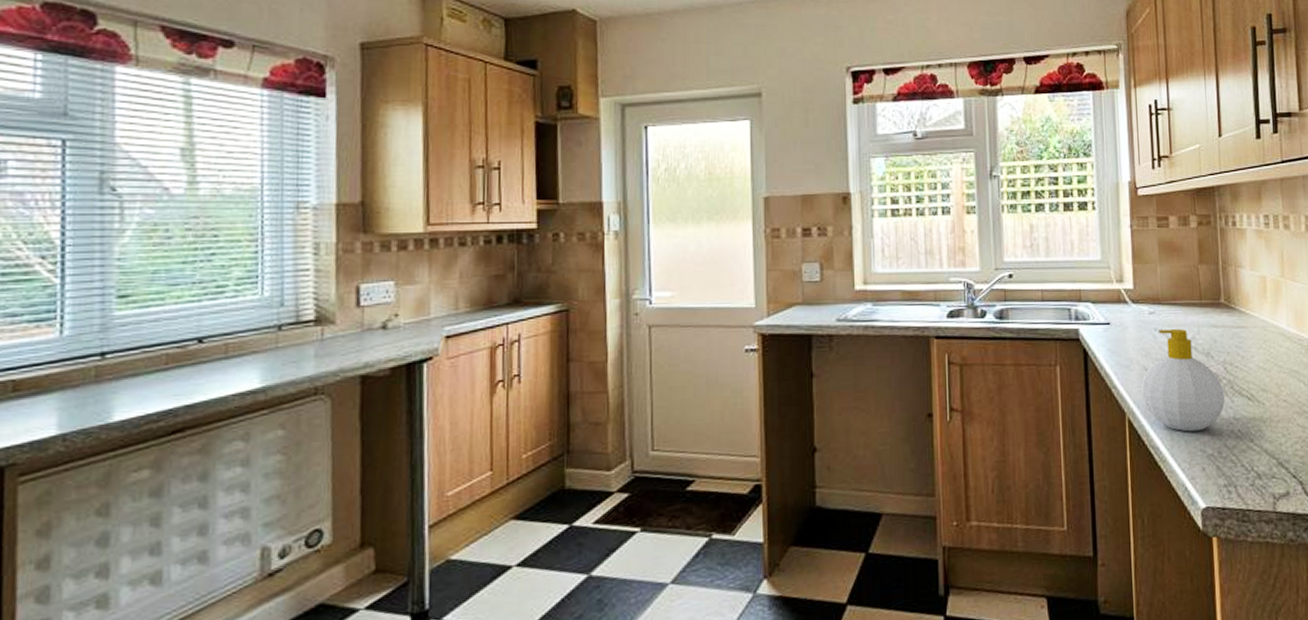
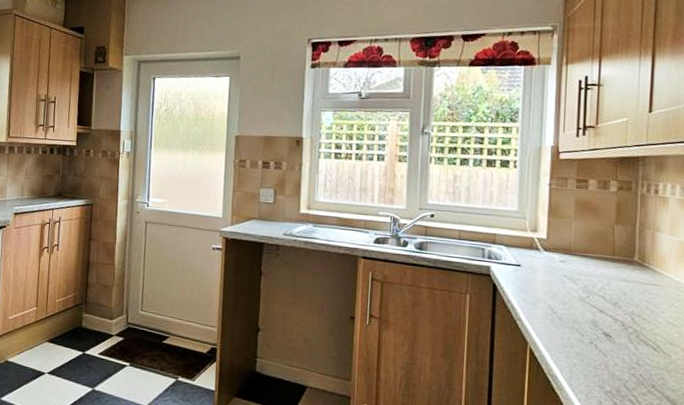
soap bottle: present [1142,328,1225,432] -> none [546,277,630,370]

